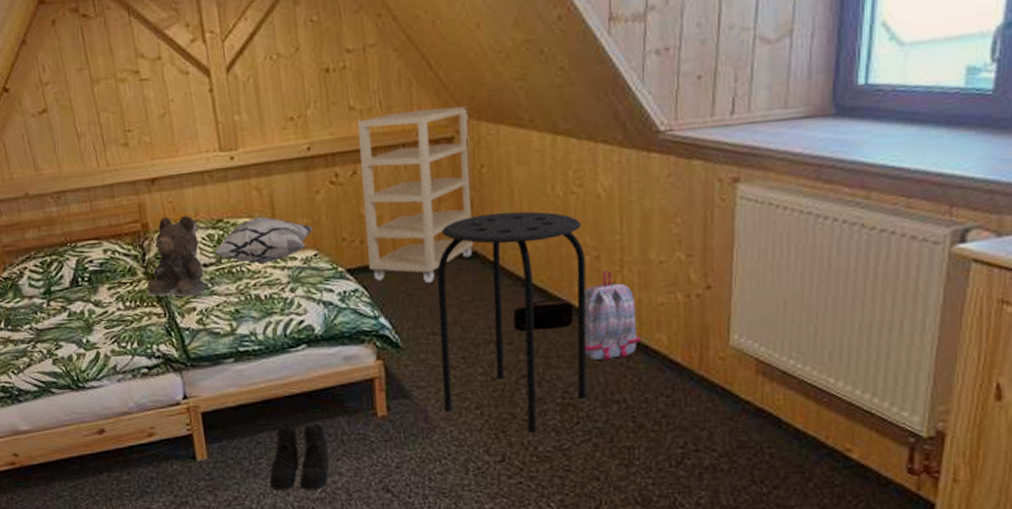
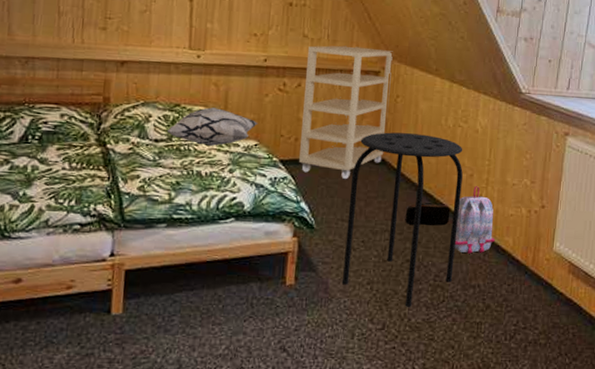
teddy bear: present [147,215,208,297] -> none [95,94,157,166]
boots: present [269,422,329,491] -> none [178,285,238,347]

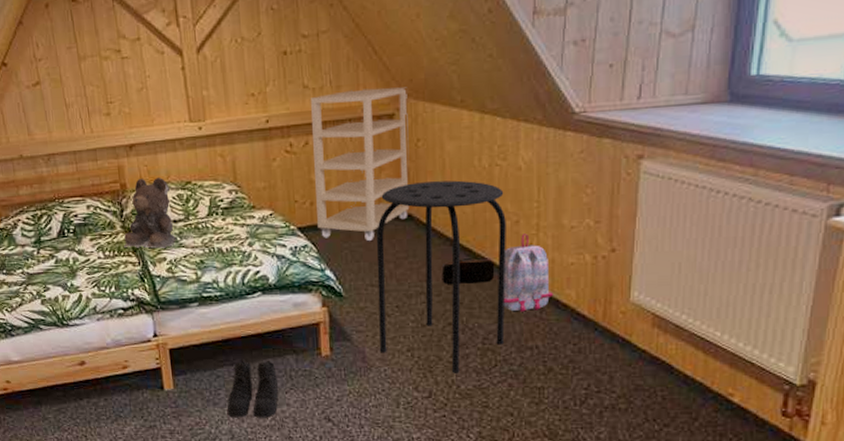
teddy bear: none [95,94,157,166] -> present [124,177,177,249]
decorative pillow: present [166,107,259,146] -> none [182,180,270,221]
boots: none [178,285,238,347] -> present [227,360,278,418]

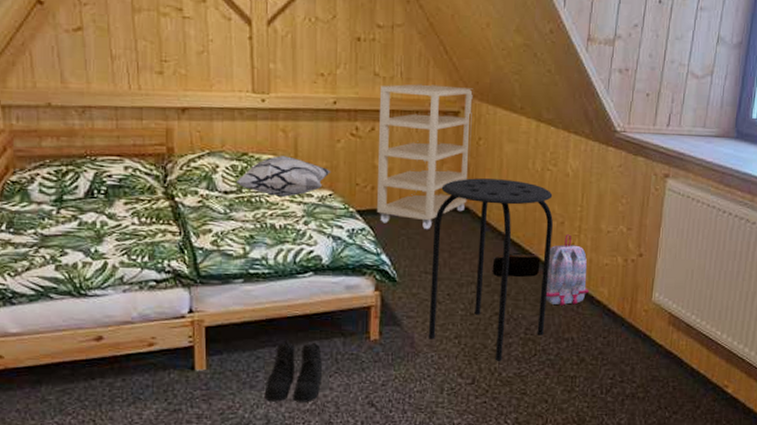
teddy bear: present [124,177,177,249] -> none [164,143,227,219]
decorative pillow: none [182,180,270,221] -> present [235,156,332,197]

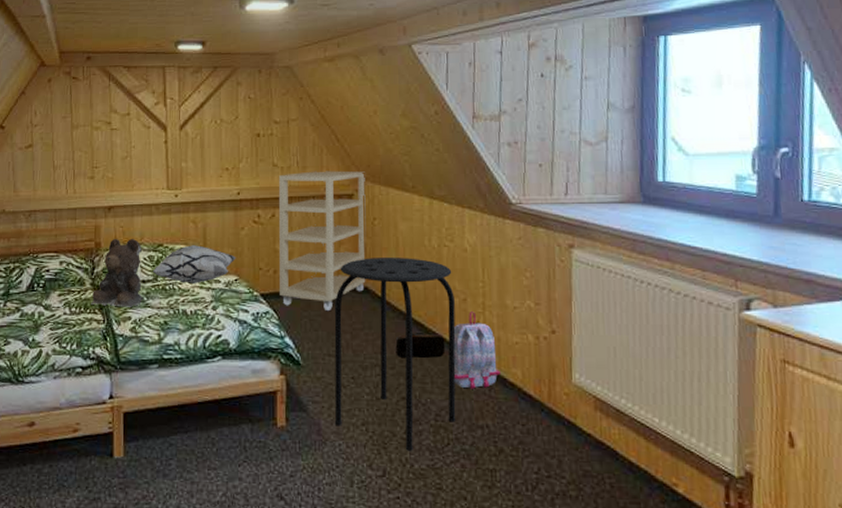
teddy bear: none [164,143,227,219] -> present [91,238,144,307]
boots: present [264,341,322,402] -> none [176,428,231,493]

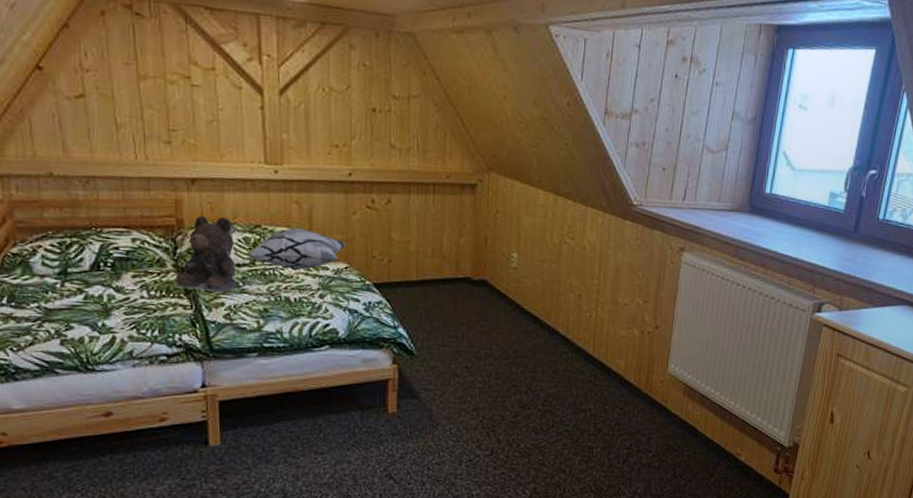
shelving unit: present [279,170,366,310] -> none [394,156,490,302]
stool: present [334,258,456,452] -> none [446,251,571,434]
shoe: present [394,331,446,358] -> none [509,324,558,349]
backpack: present [453,312,500,389] -> none [563,307,606,378]

